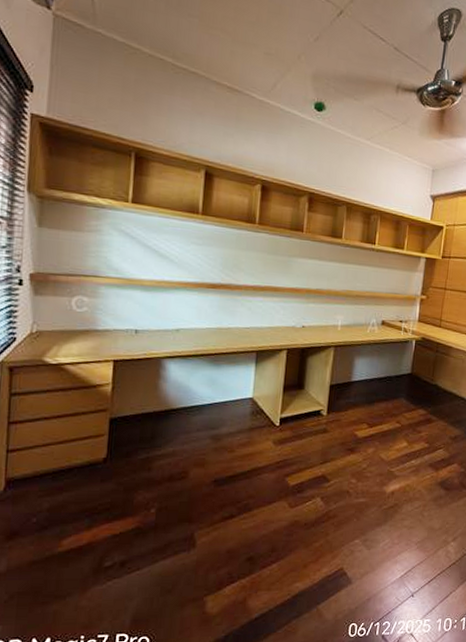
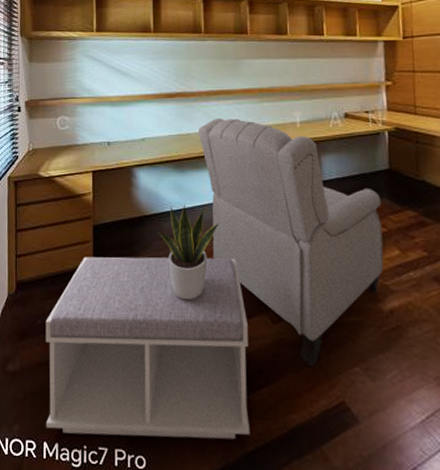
bench: none [35,450,267,627] -> present [45,256,250,440]
potted plant: none [183,399,251,491] -> present [157,204,220,300]
chair: none [240,314,400,543] -> present [199,118,384,367]

